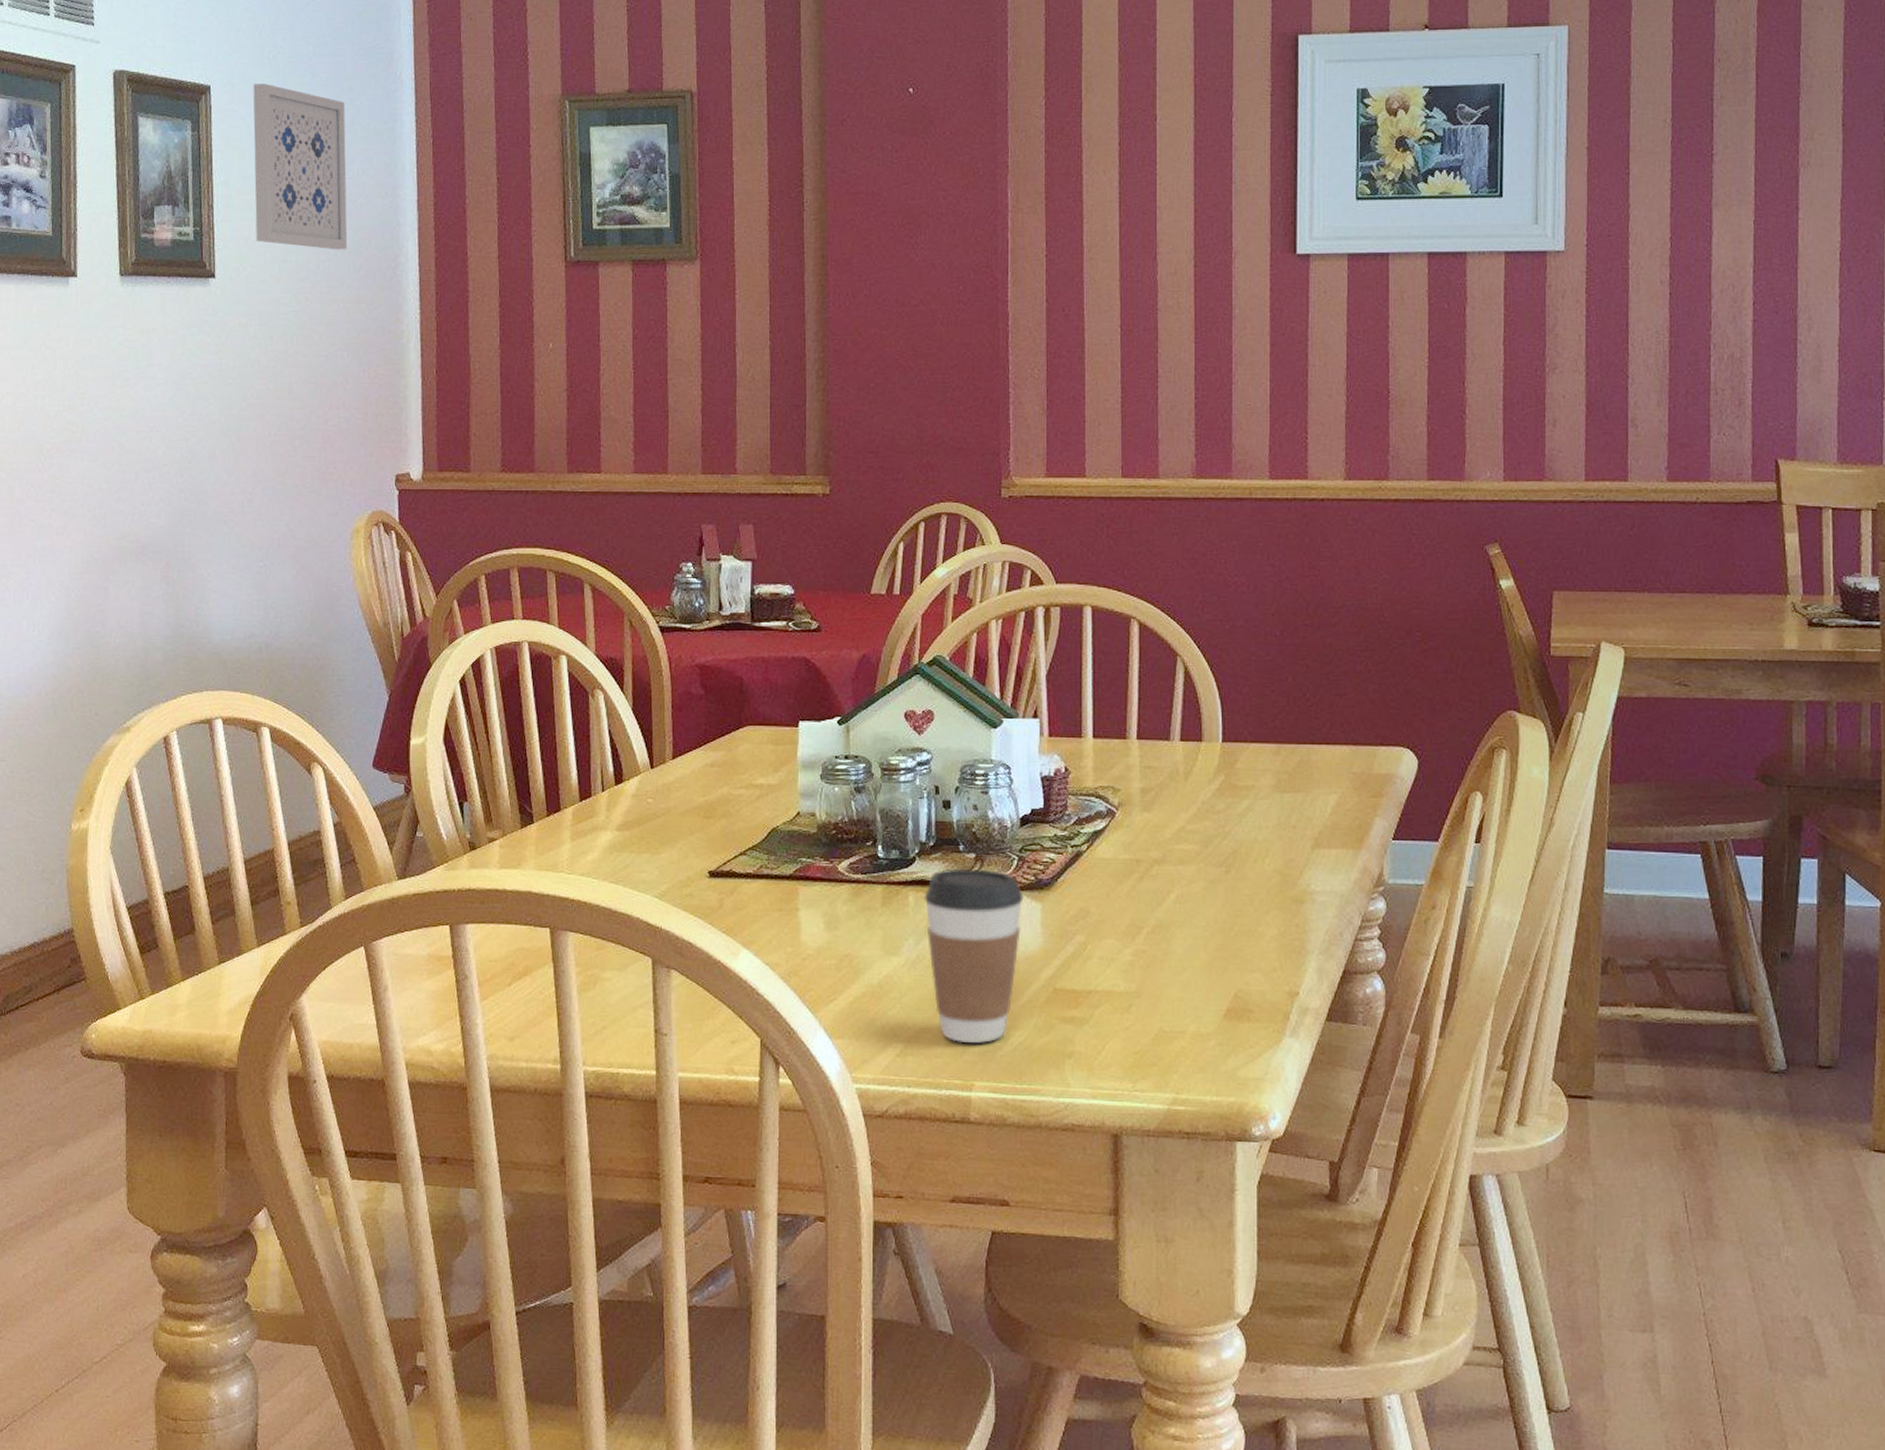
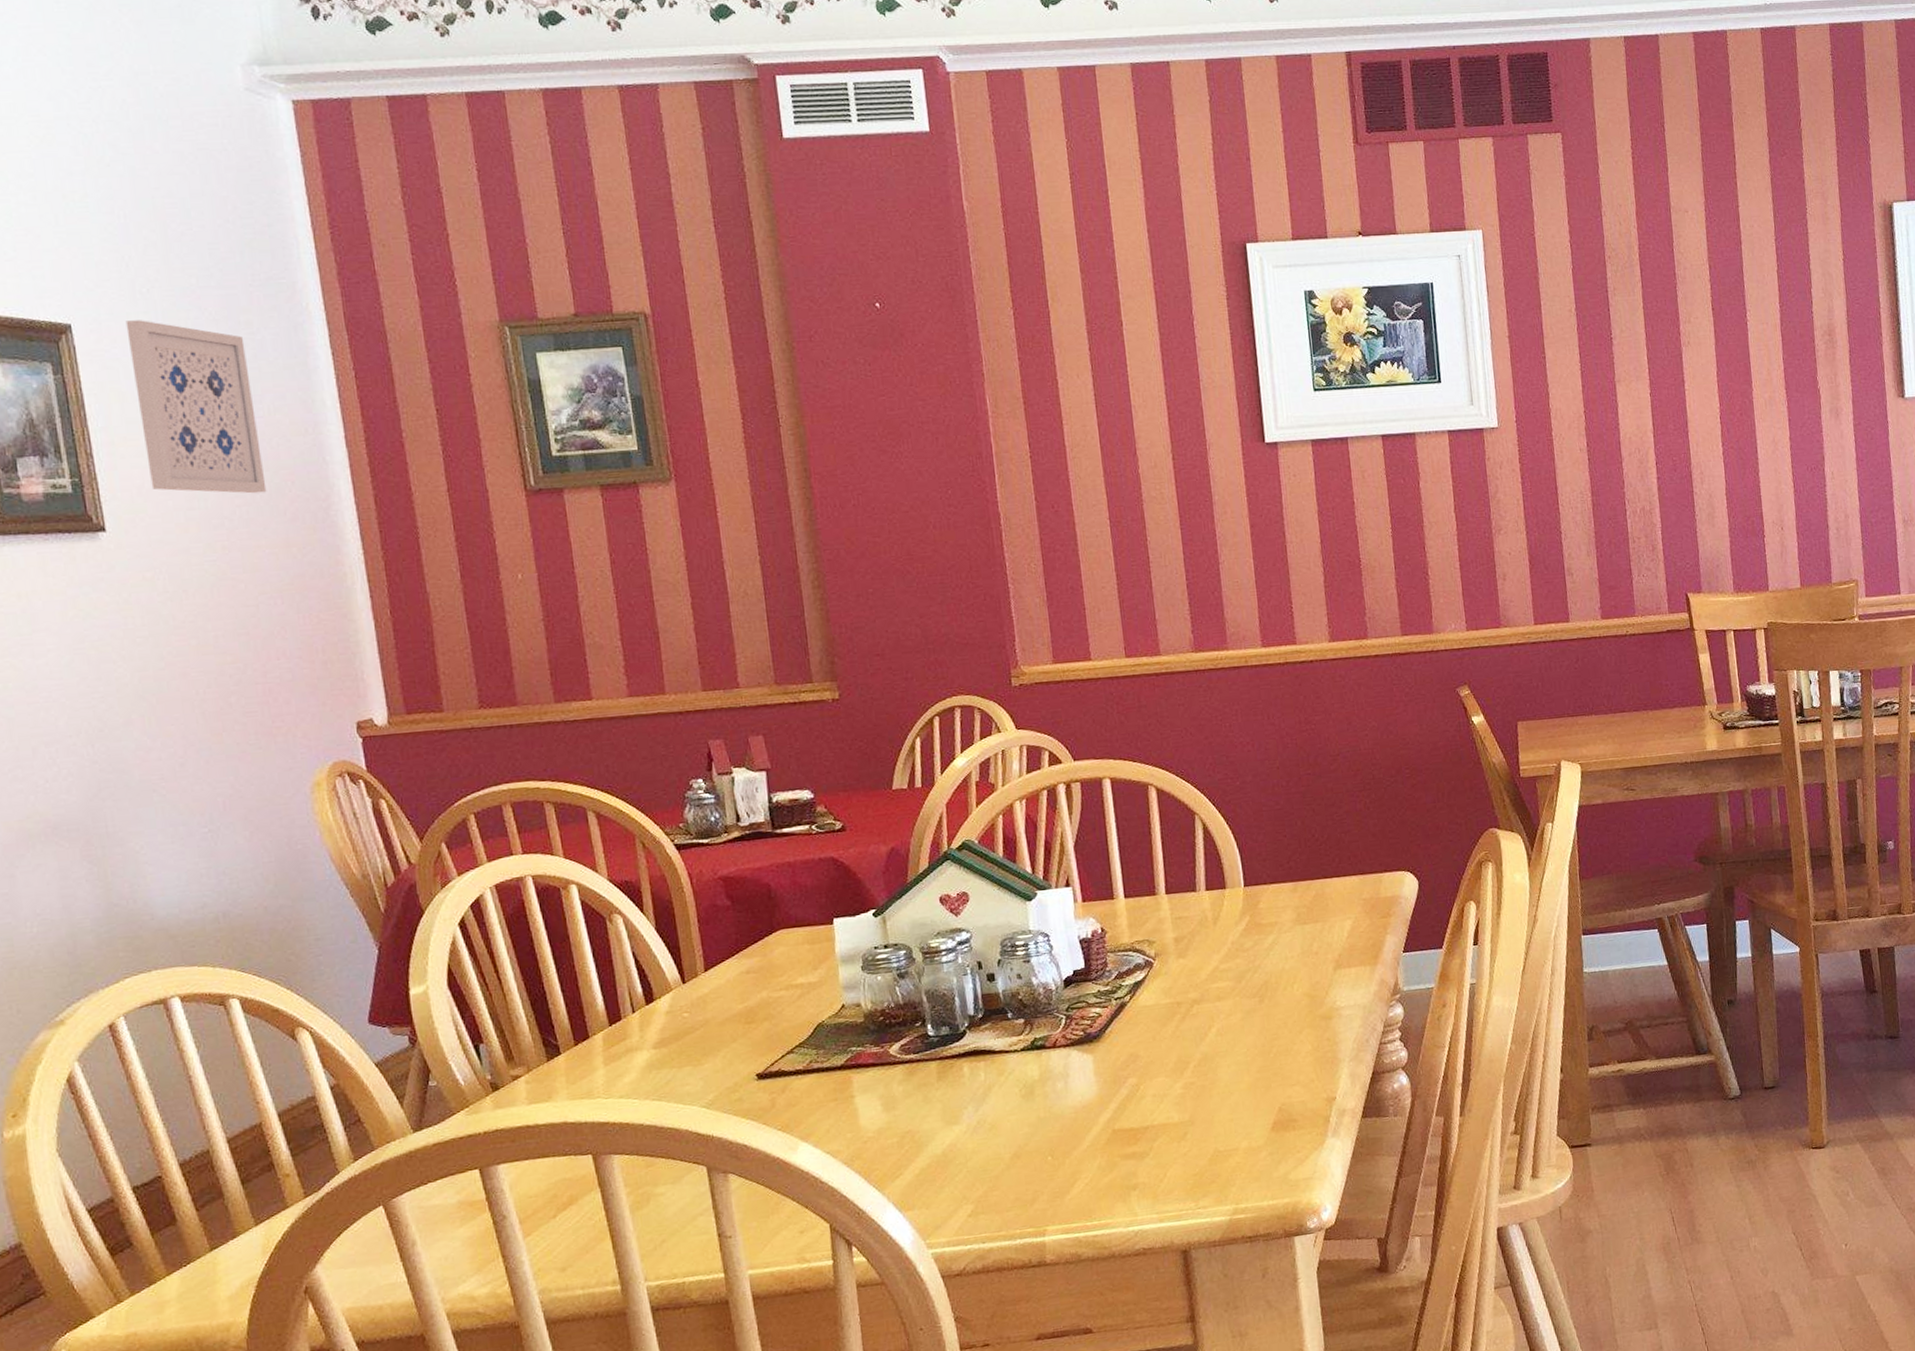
coffee cup: present [924,868,1024,1043] -> none [978,1031,1076,1194]

